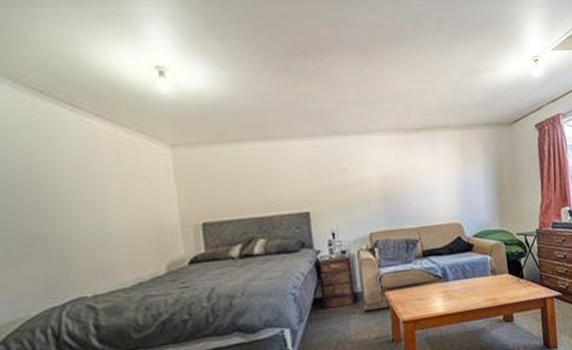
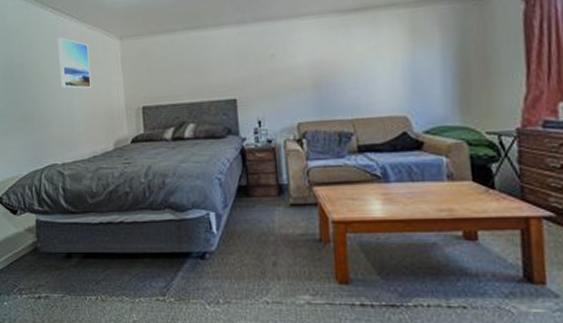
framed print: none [82,142,134,204] -> present [57,37,91,89]

